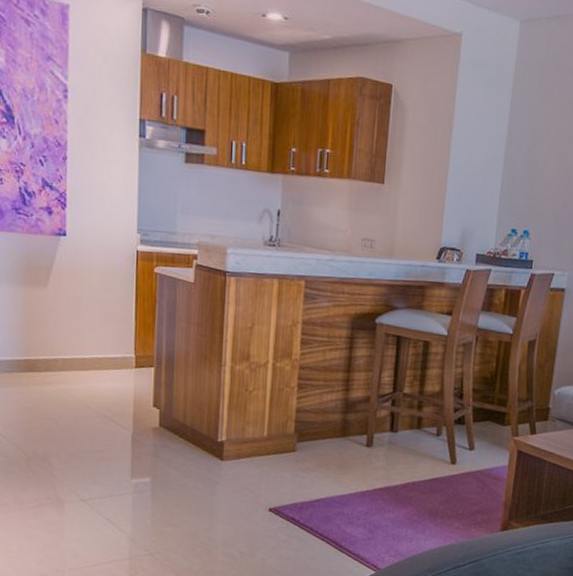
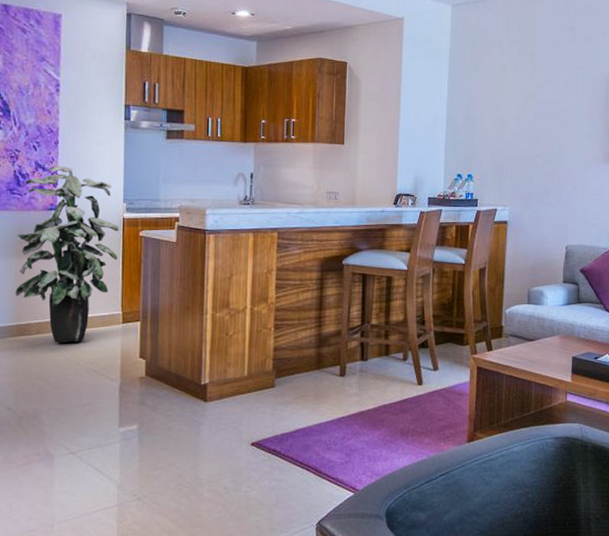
indoor plant: none [23,185,132,384] -> present [15,166,119,343]

